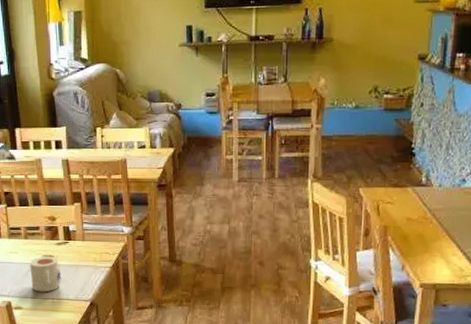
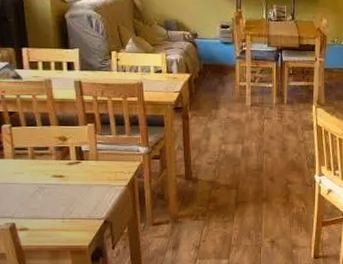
mug: present [30,256,62,292] -> none [37,177,73,212]

